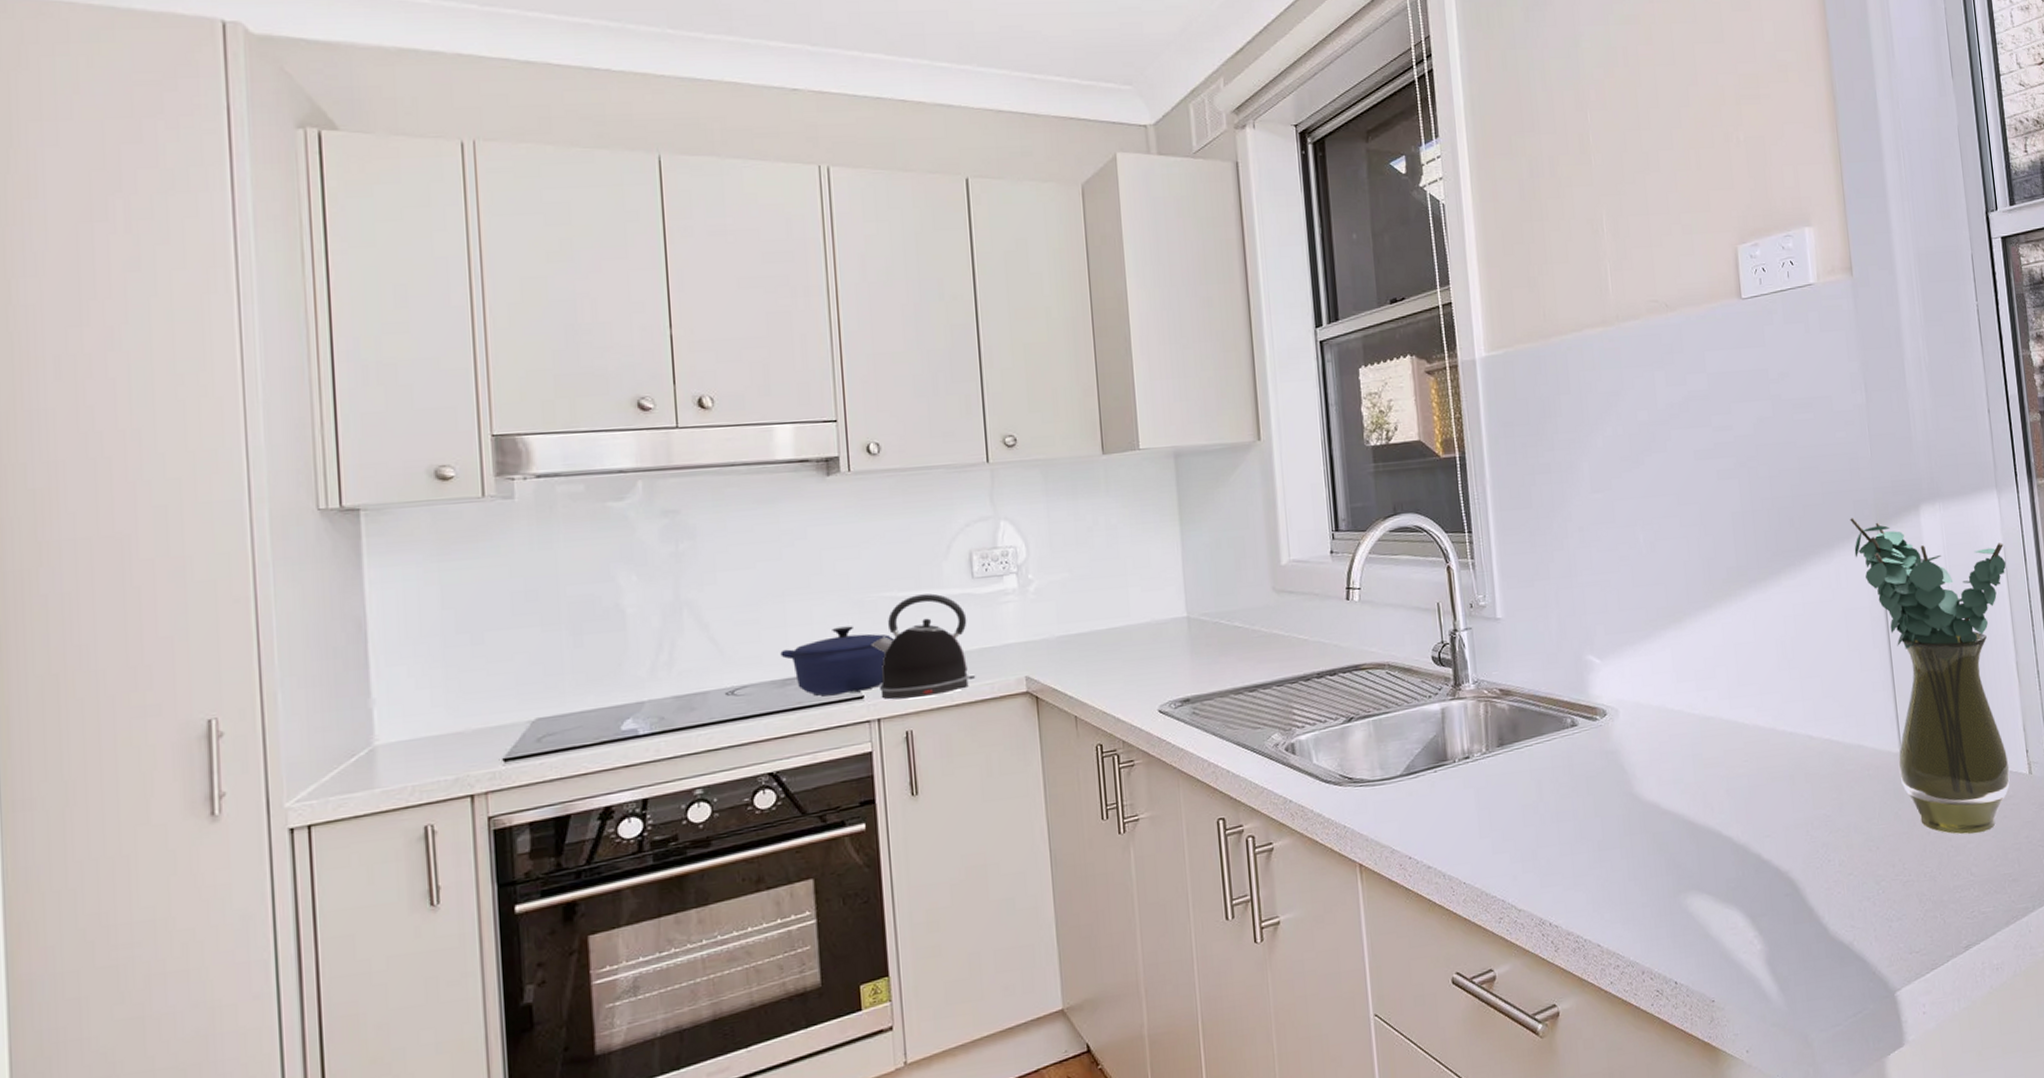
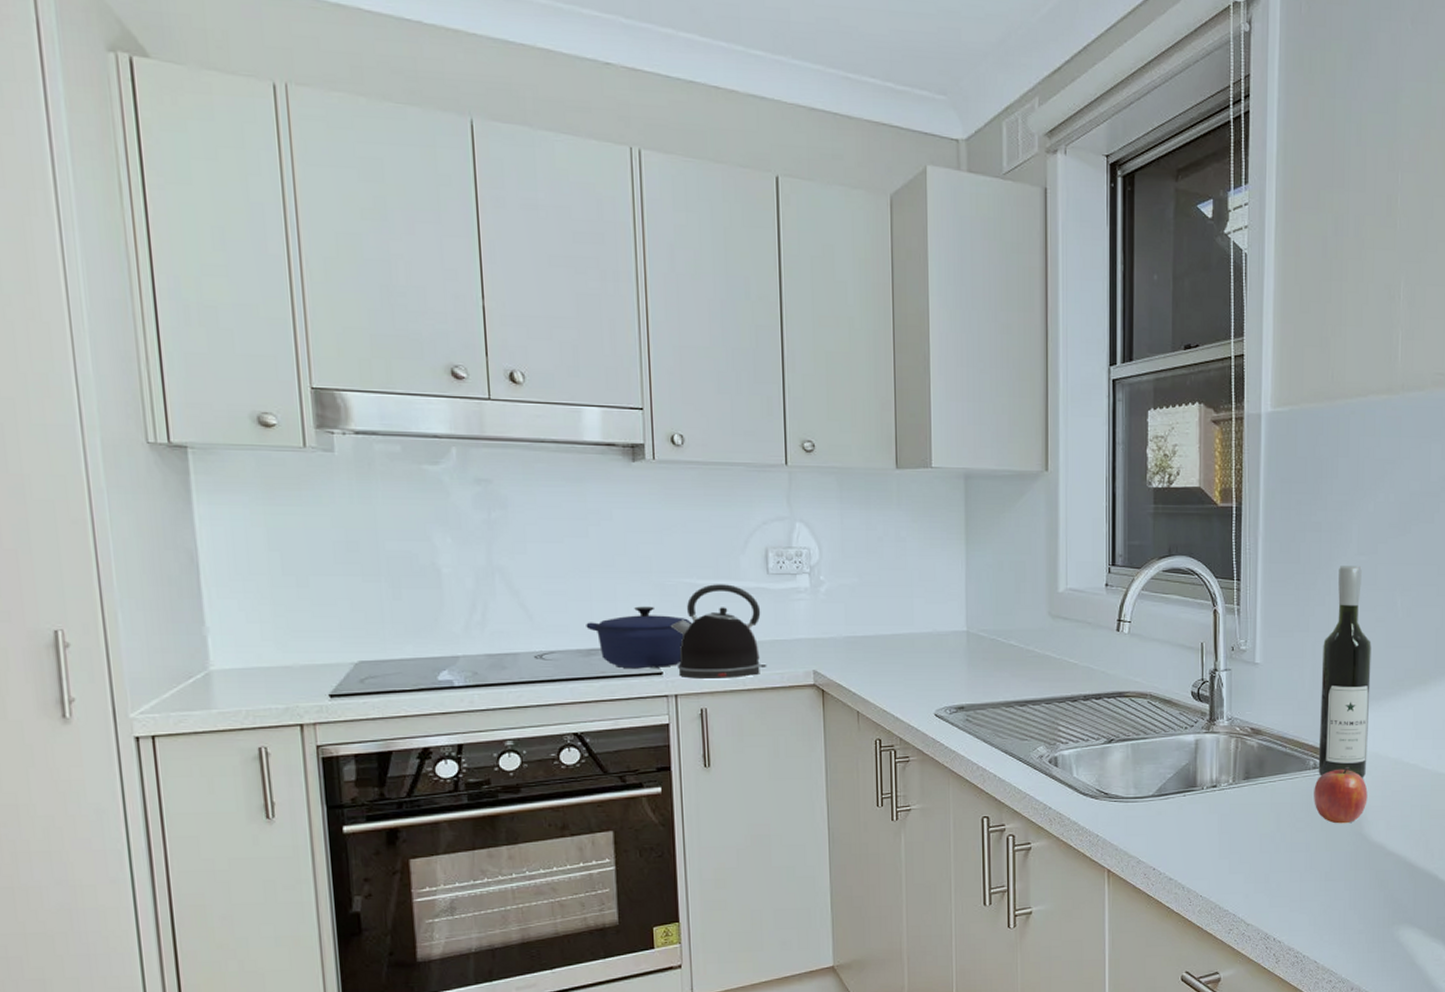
bottle: none [1566,504,1630,734] -> present [1318,566,1371,778]
fruit: none [1574,721,1634,786] -> present [1314,767,1368,824]

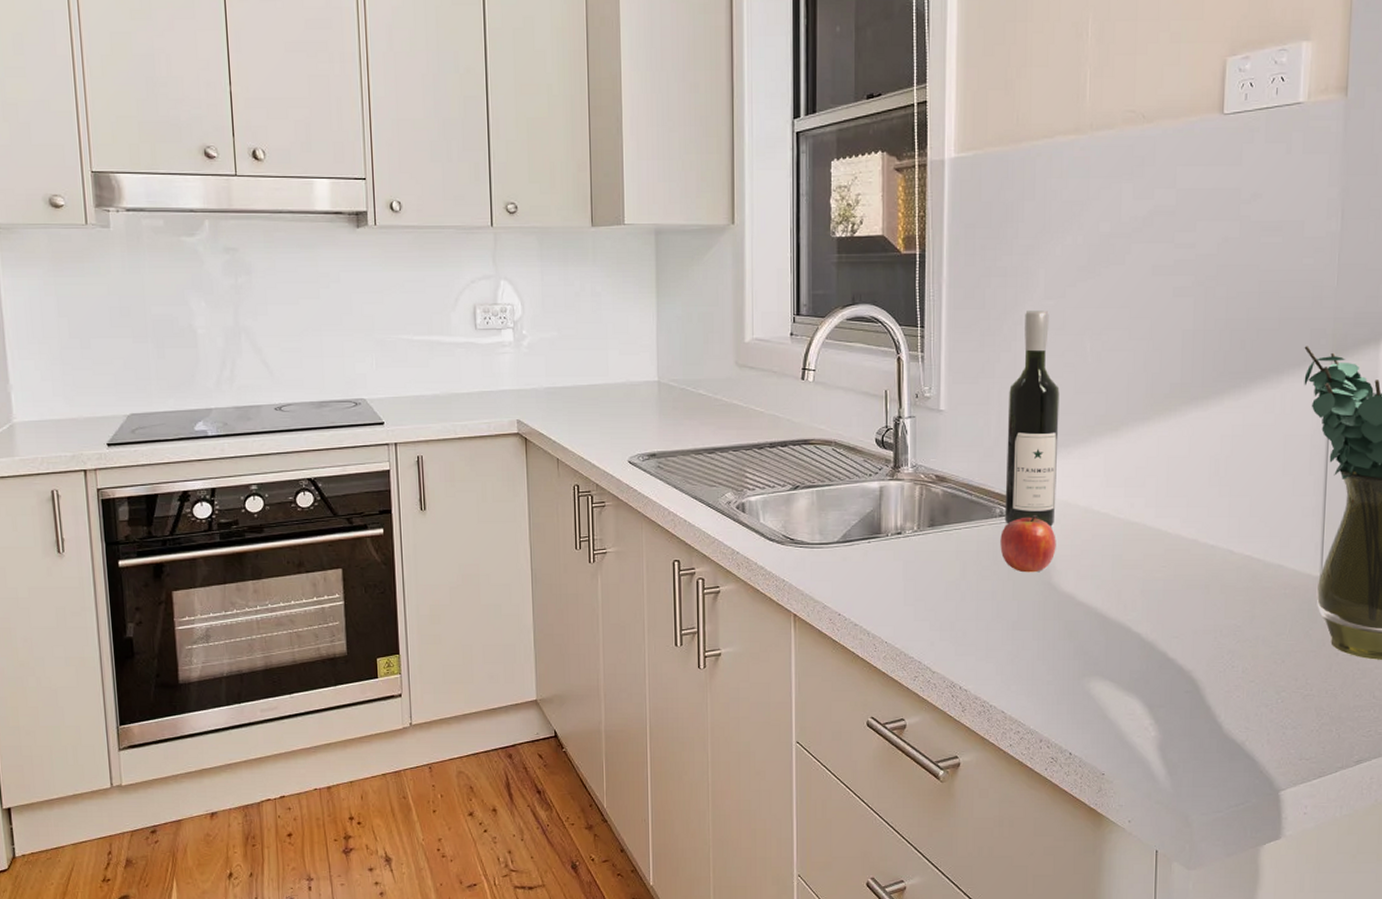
cooking pot: present [586,606,693,669] -> none [318,361,410,419]
kettle: present [670,584,767,680] -> none [390,340,476,429]

